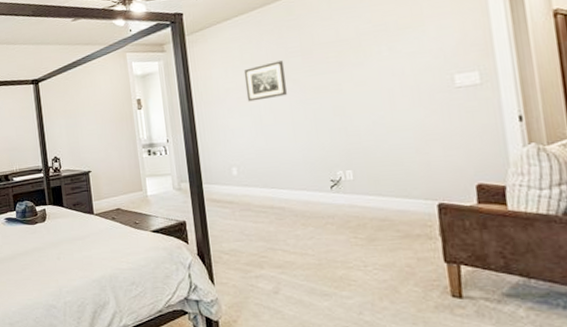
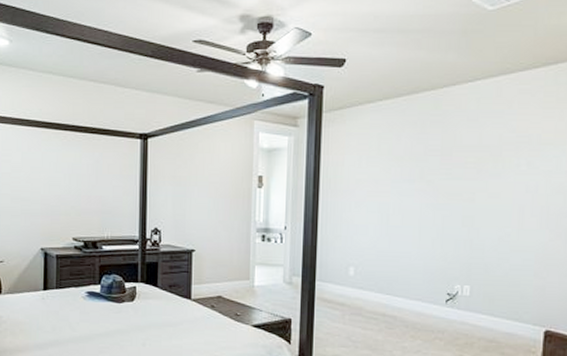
wall art: present [243,60,287,102] -> none [377,158,422,198]

